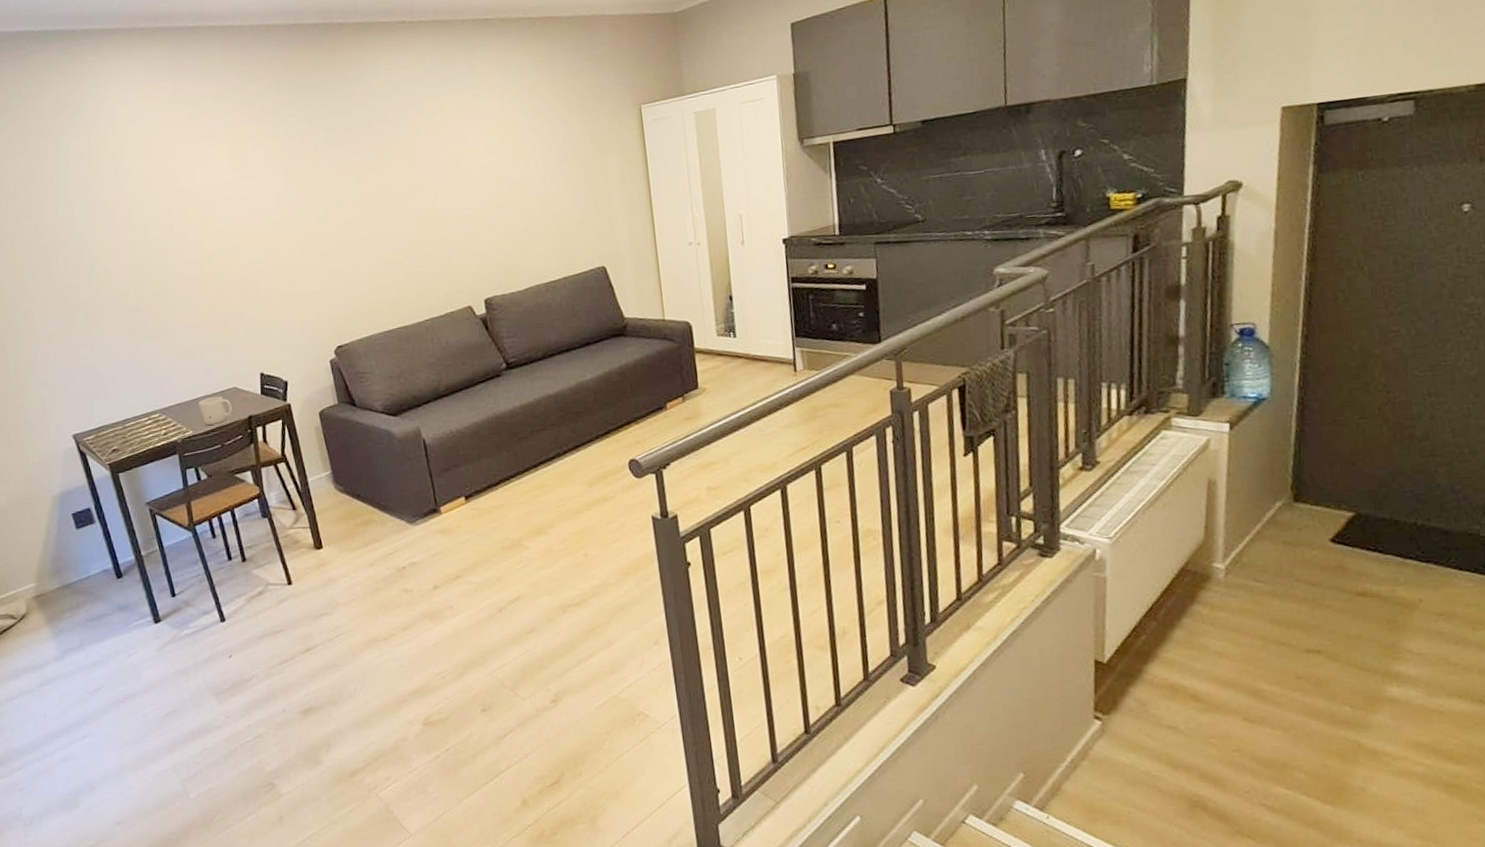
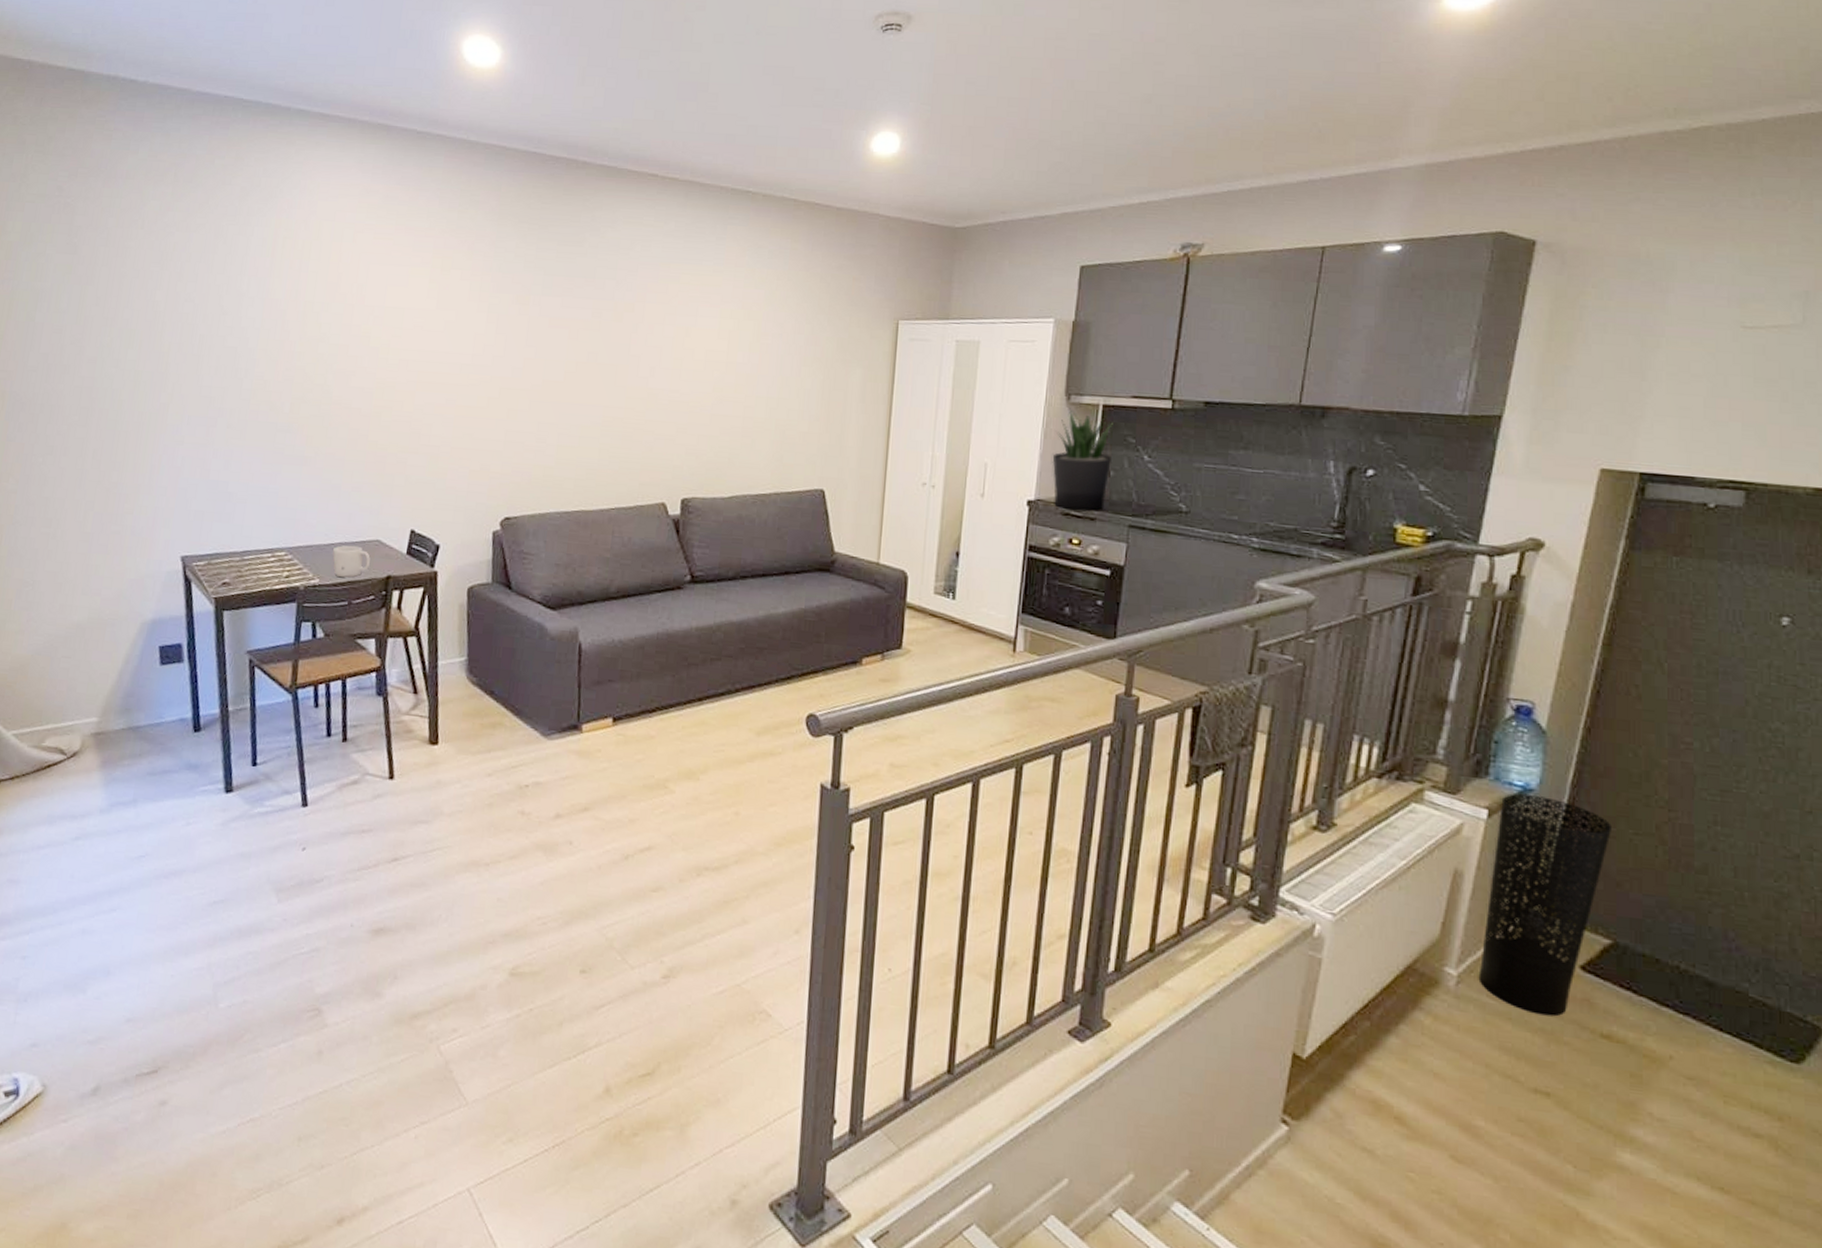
planter: none [798,151,851,241] -> present [1053,408,1113,512]
umbrella stand: none [1240,402,1340,587] -> present [1478,794,1611,1016]

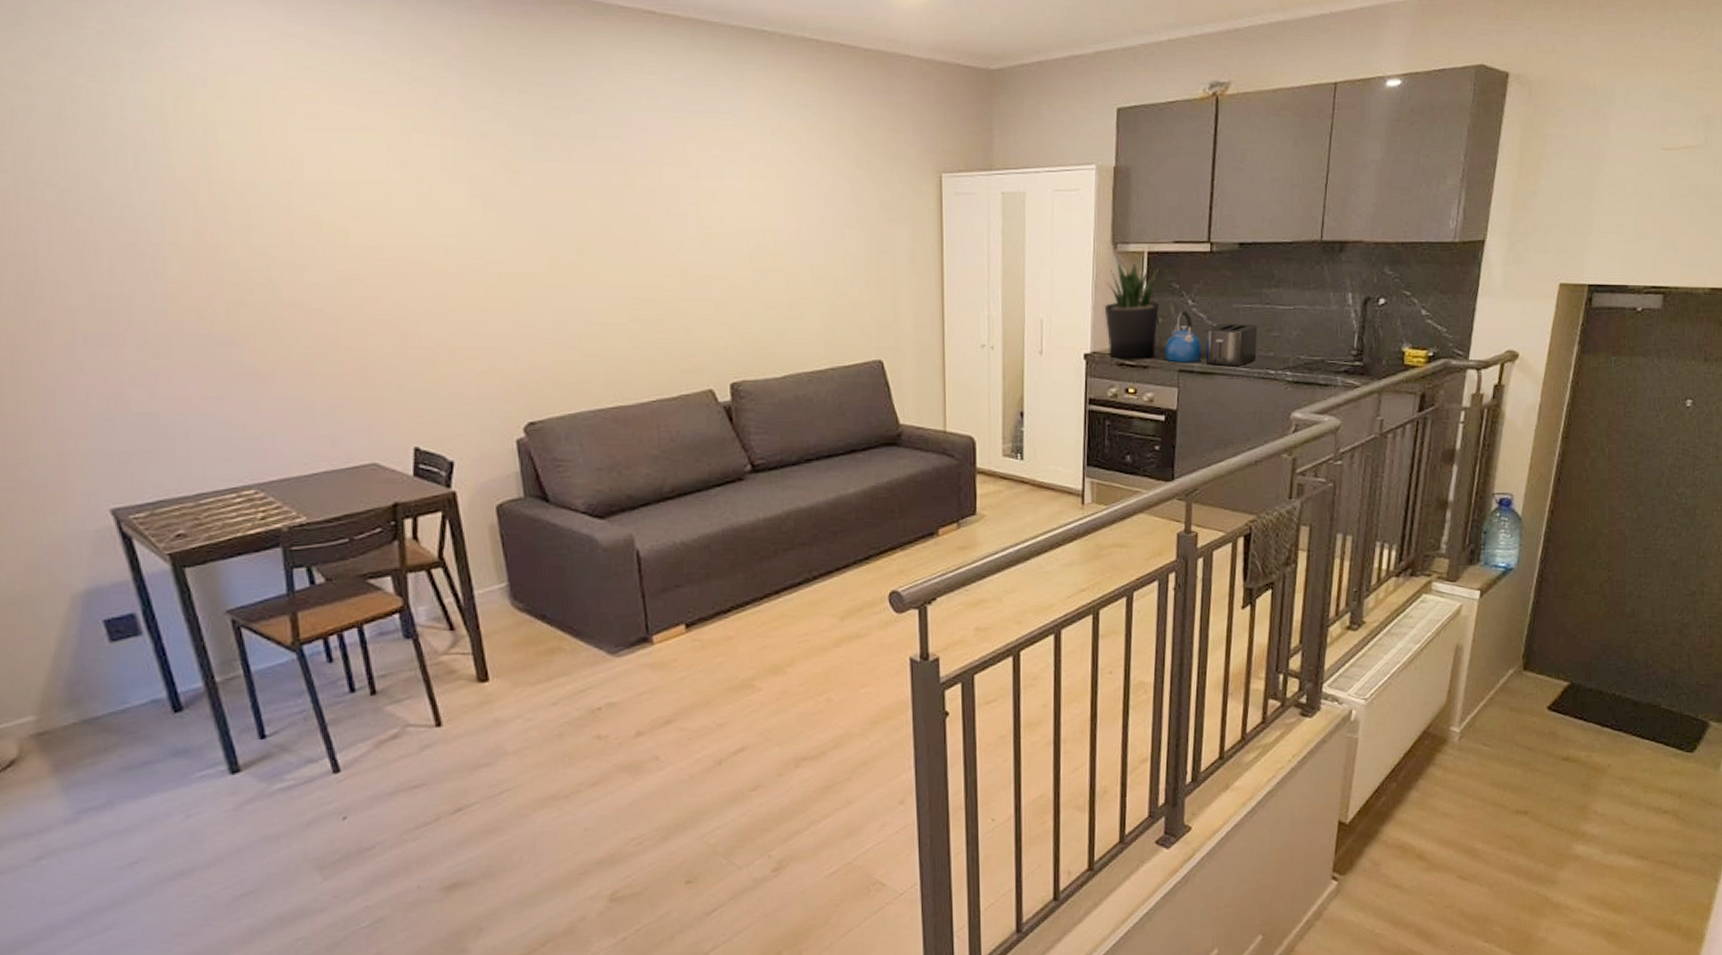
mug: present [332,545,371,578] -> none [318,472,370,512]
kettle: none [1114,465,1157,520] -> present [1165,311,1203,364]
toaster: none [1159,482,1221,529] -> present [1205,323,1258,368]
umbrella stand: present [1478,794,1611,1016] -> none [1475,573,1569,752]

